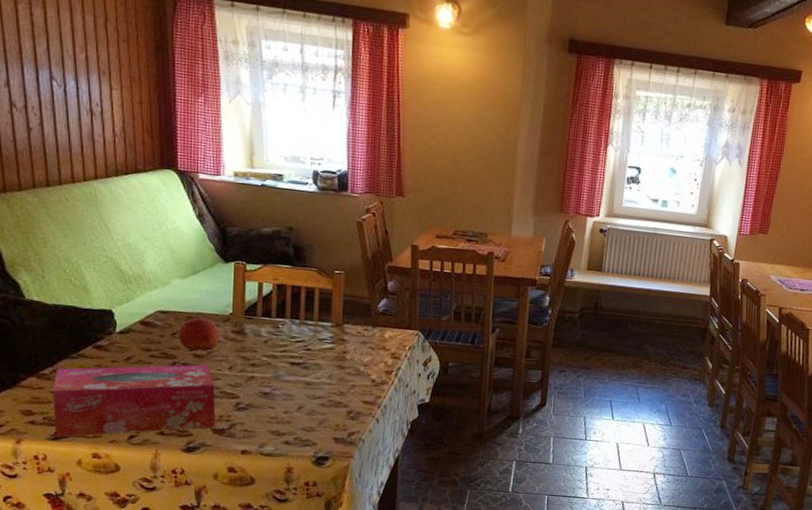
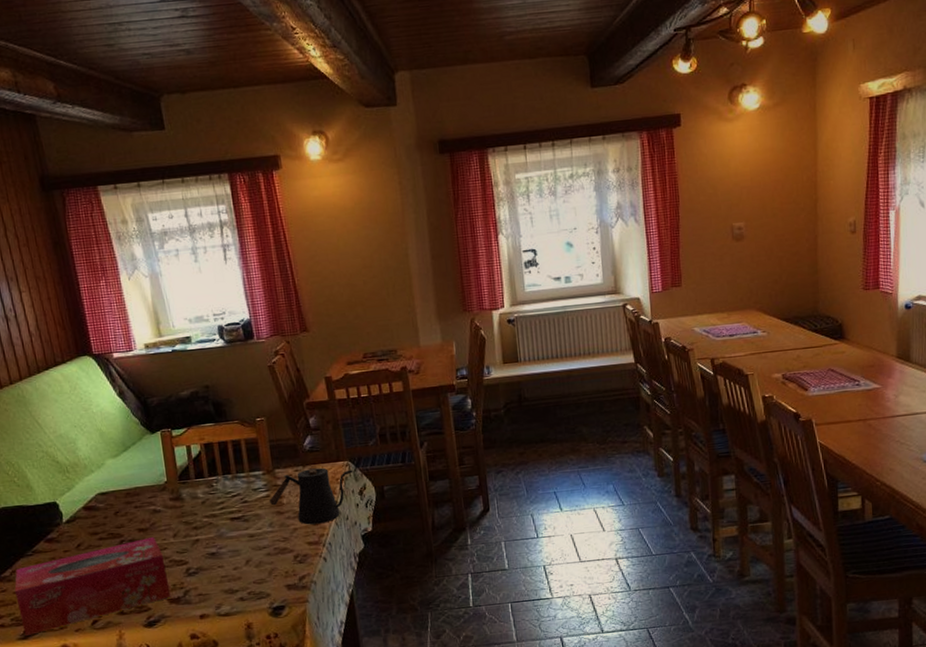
fruit: present [179,317,220,352] -> none [121,491,160,527]
kettle: none [332,330,422,386] -> present [269,467,353,525]

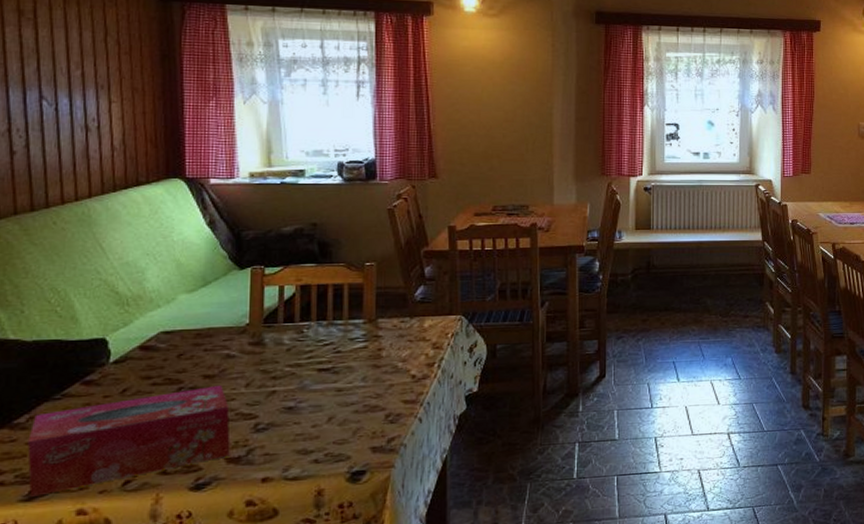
kettle: present [269,467,353,525] -> none [365,320,465,382]

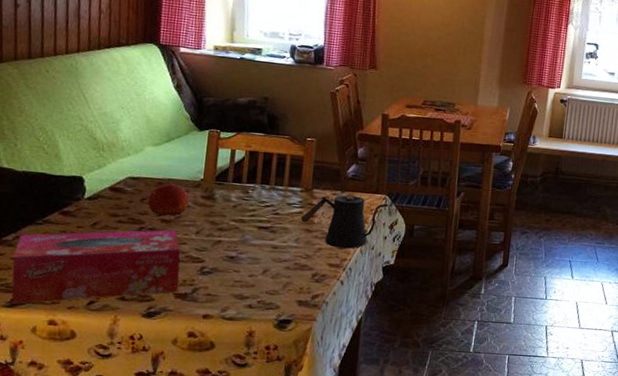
fruit: none [186,333,235,373] -> present [148,183,190,217]
kettle: none [365,320,465,382] -> present [300,195,389,249]

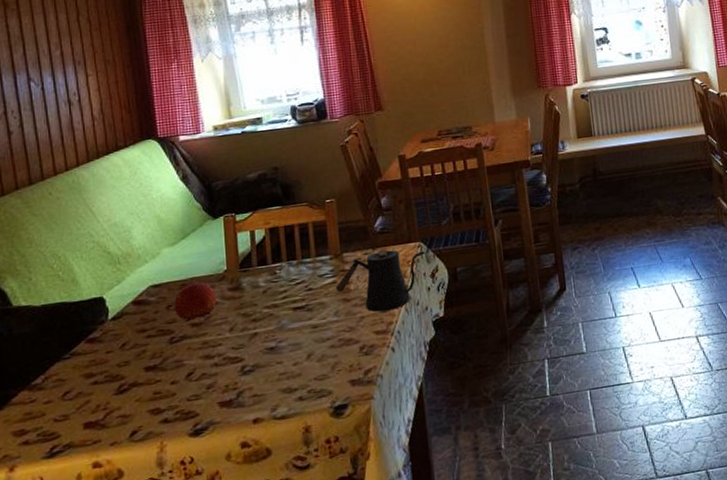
tissue box: present [11,229,181,304] -> none [45,331,222,453]

